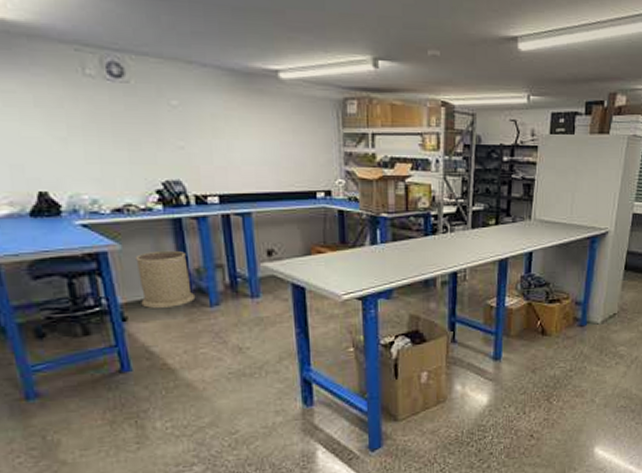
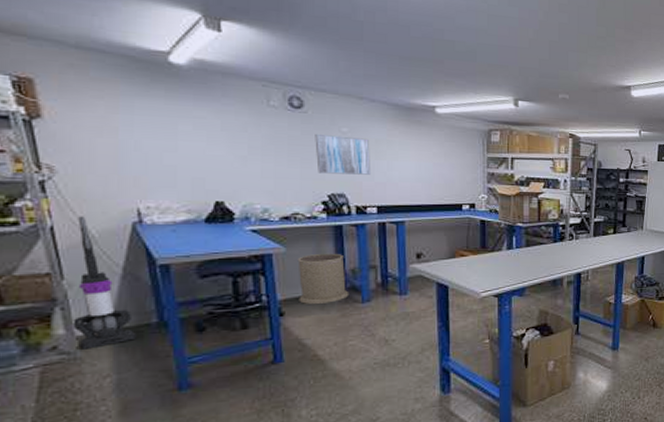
wall art: none [140,108,210,158] -> present [315,133,372,175]

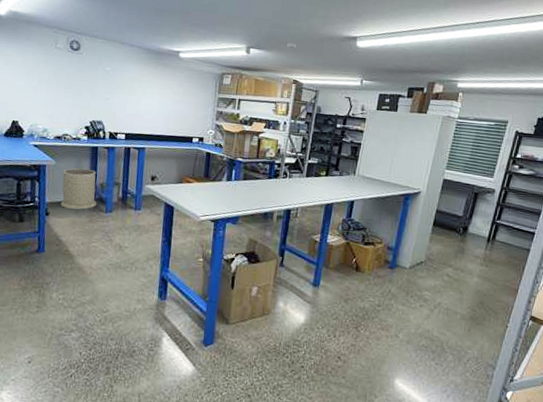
wall art: present [315,133,372,175] -> none [84,71,125,107]

